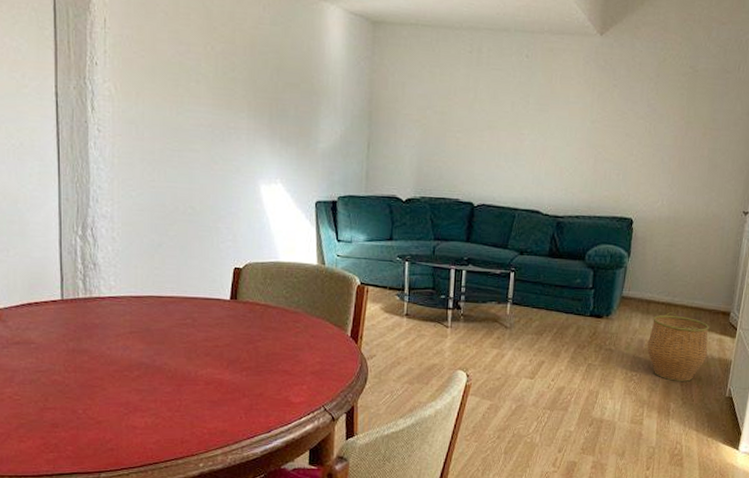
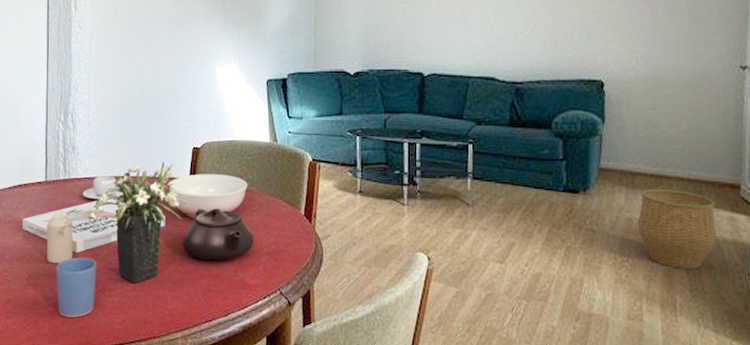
book: none [34,318,204,375] -> present [22,198,166,253]
candle: none [65,334,97,386] -> present [46,214,73,264]
mug: none [78,378,126,440] -> present [56,257,97,318]
teacup: none [107,295,155,320] -> present [82,175,123,200]
flower arrangement: none [114,281,228,404] -> present [87,161,188,283]
bowl: none [206,295,294,340] -> present [167,174,248,219]
teapot: none [222,329,298,382] -> present [182,208,254,262]

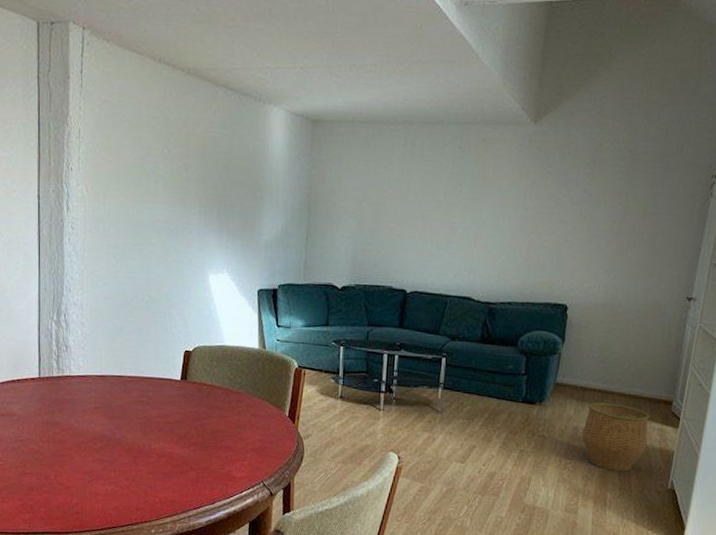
book: present [22,198,166,253] -> none [16,395,157,445]
candle: present [46,214,73,264] -> none [41,409,67,455]
mug: present [56,257,97,318] -> none [50,449,91,504]
teacup: present [82,175,123,200] -> none [76,374,116,397]
flower arrangement: present [87,161,188,283] -> none [81,363,179,474]
bowl: present [167,174,248,219] -> none [159,375,237,417]
teapot: present [182,208,254,262] -> none [173,407,241,456]

